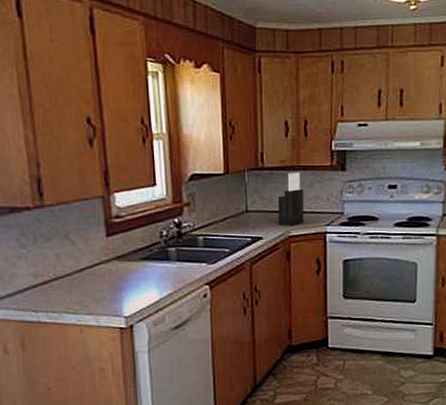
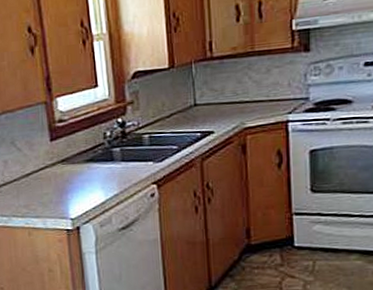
knife block: present [277,173,304,226] -> none [230,59,261,117]

